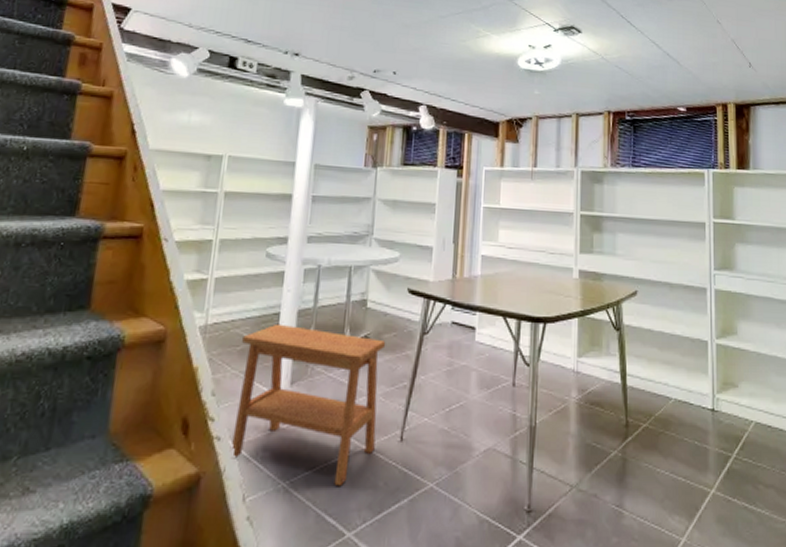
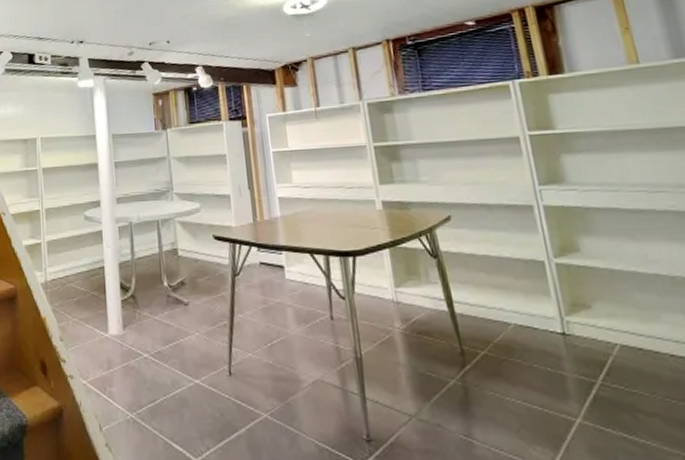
side table: present [229,323,386,487] -> none [77,276,207,418]

